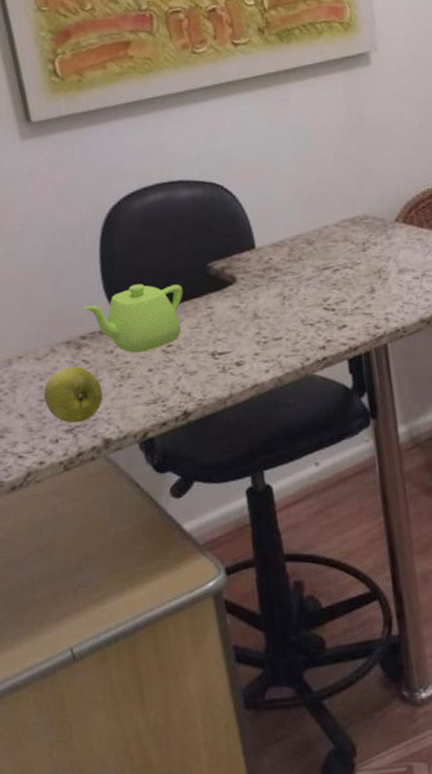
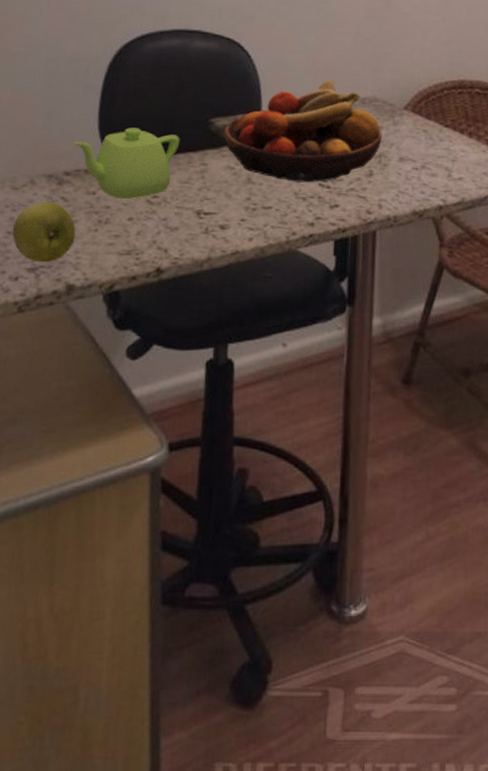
fruit bowl: none [223,205,379,311] -> present [224,80,382,183]

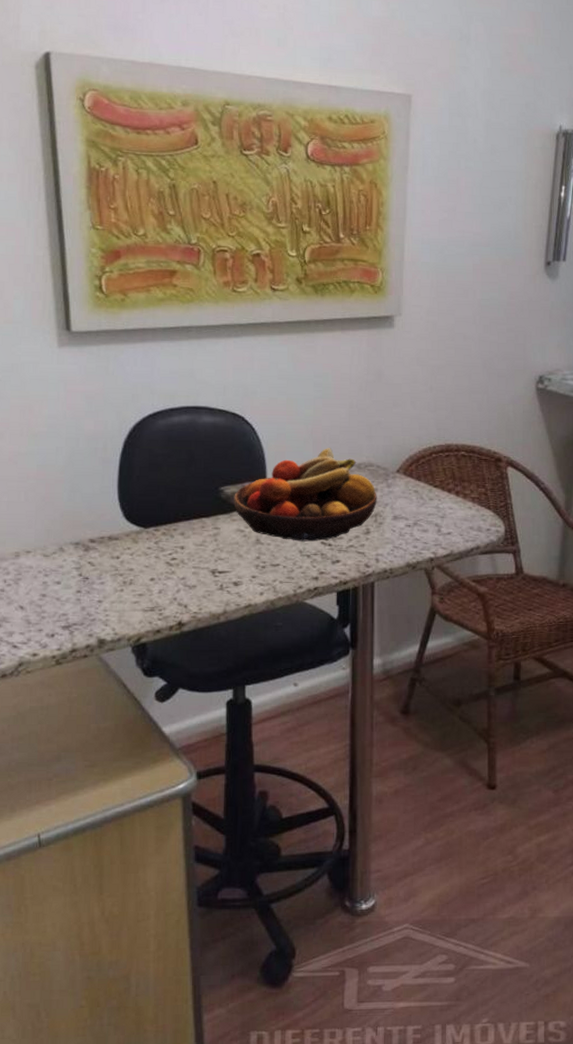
apple: present [12,201,76,263] -> none [46,566,104,621]
teapot: present [73,127,180,200] -> none [96,497,194,562]

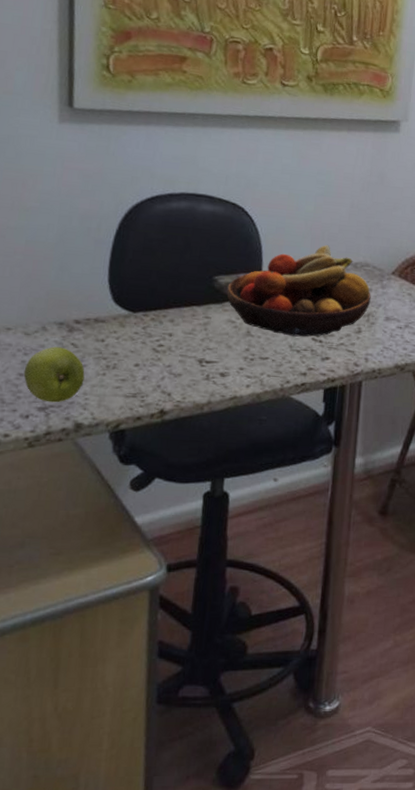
apple: none [46,566,104,621] -> present [23,346,85,403]

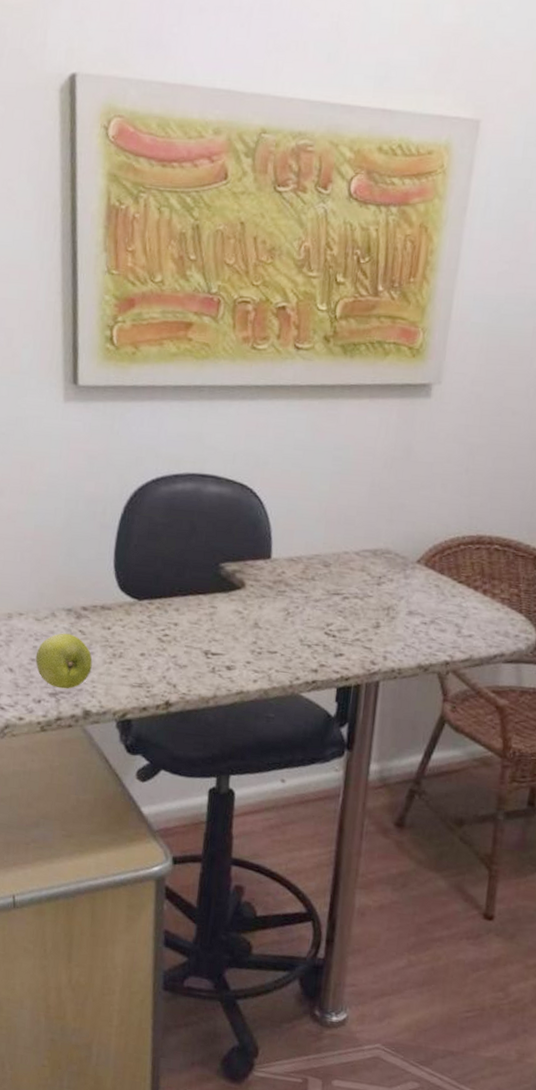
fruit bowl: present [227,245,371,337] -> none [233,529,392,631]

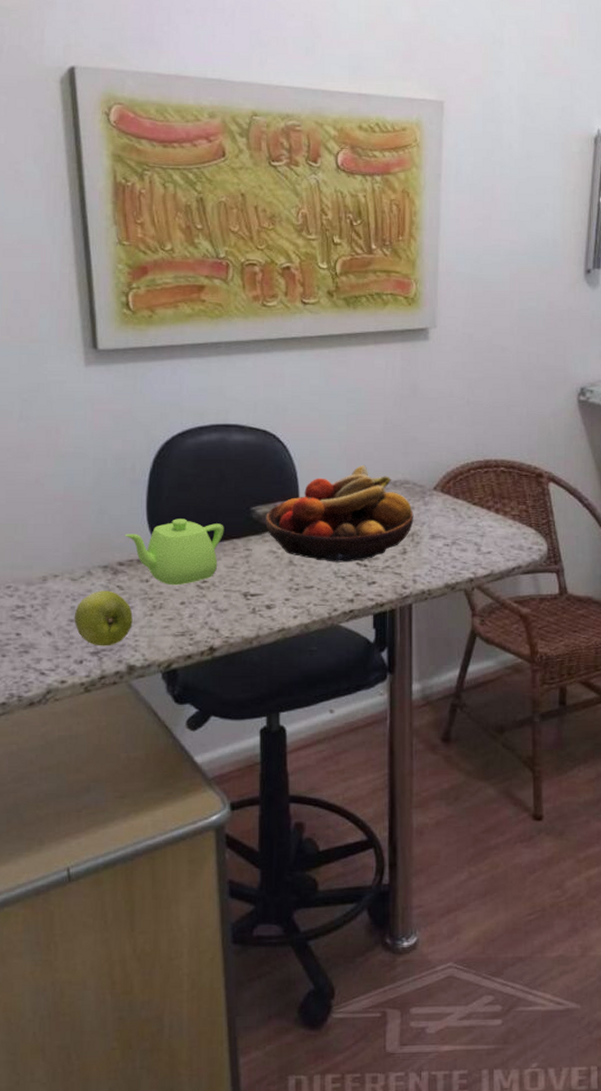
teapot: none [91,568,191,636] -> present [125,519,224,586]
fruit bowl: none [233,529,392,631] -> present [265,465,414,563]

